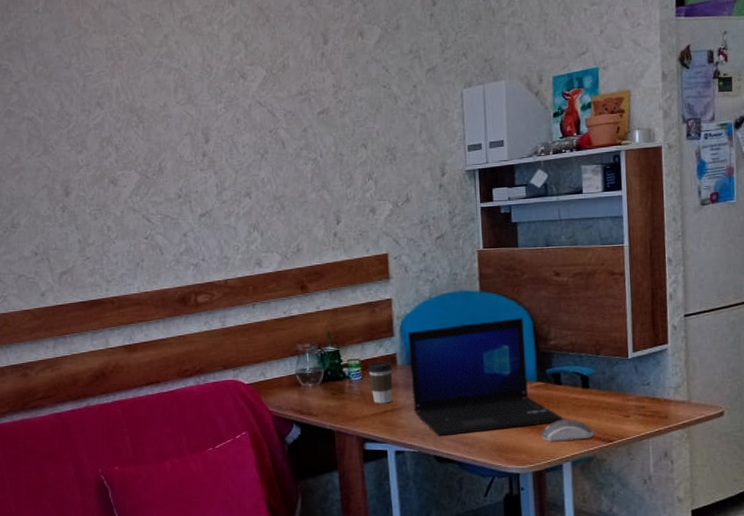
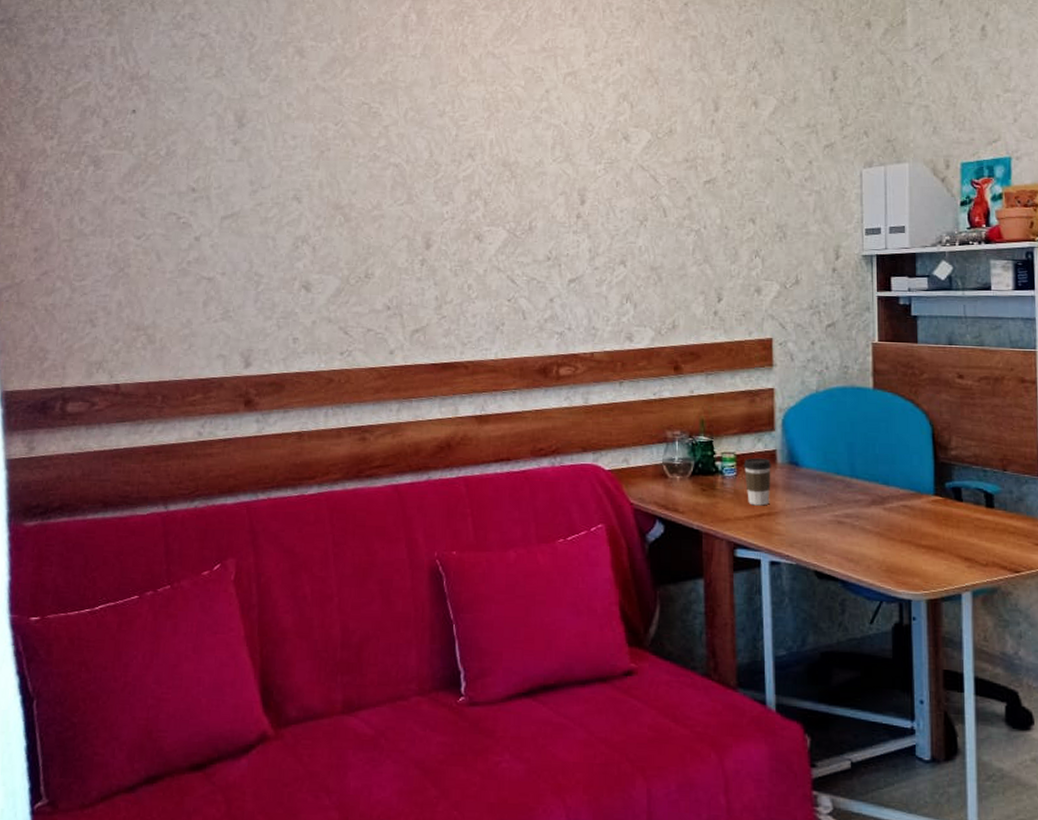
laptop: present [408,318,563,437] -> none [790,421,963,550]
computer mouse: present [540,419,594,442] -> none [937,542,999,567]

